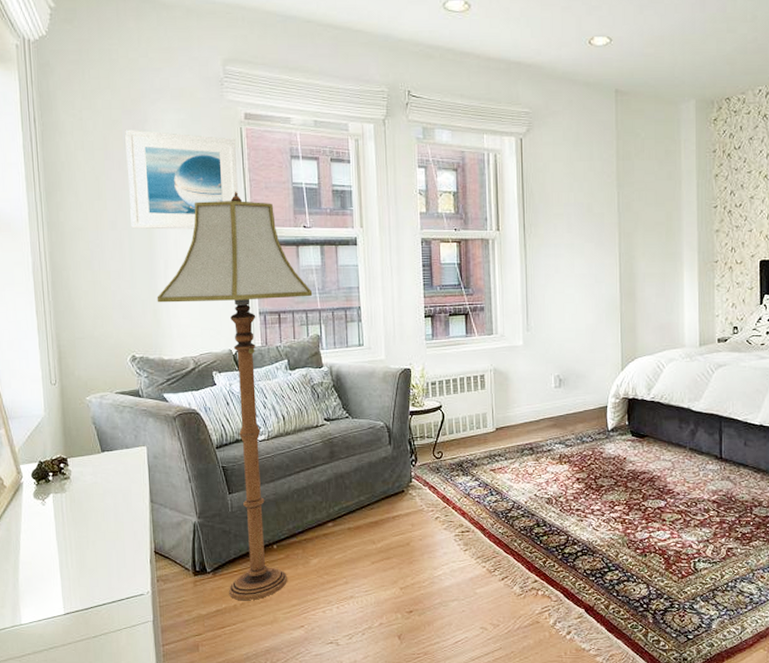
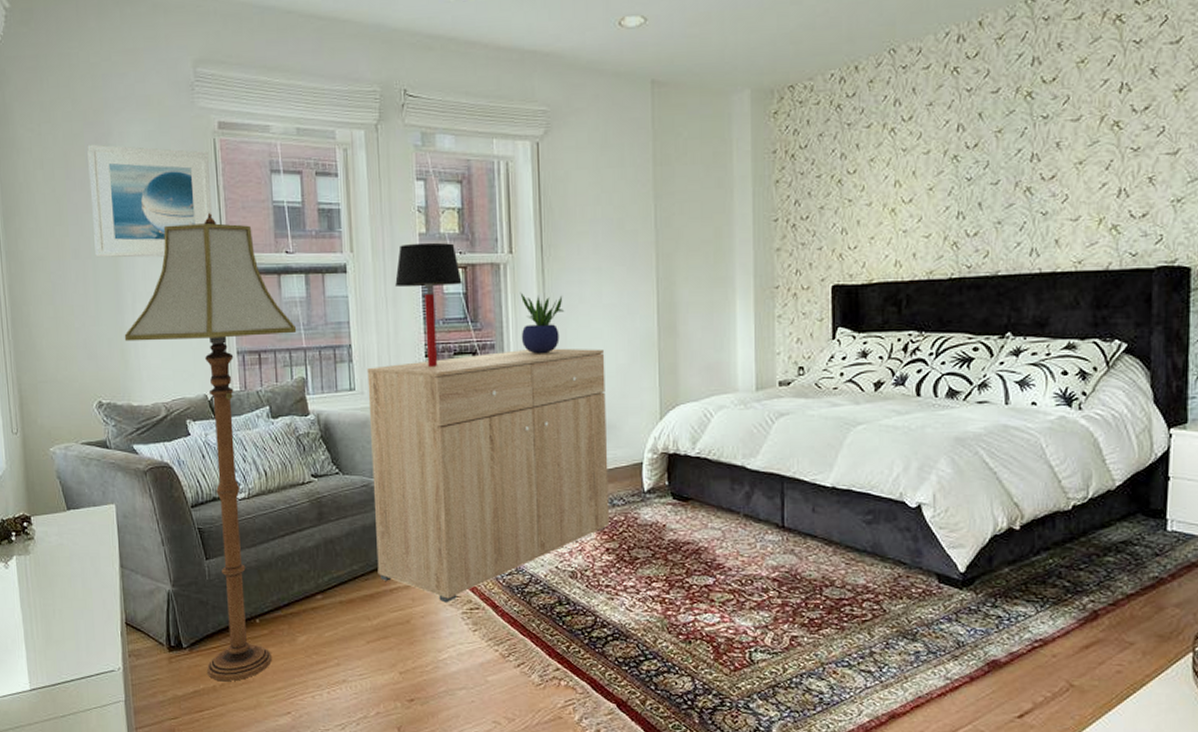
dresser: none [374,310,579,527] -> present [367,348,609,603]
table lamp: none [399,220,457,327] -> present [395,242,462,368]
potted plant: none [505,263,543,316] -> present [520,292,565,354]

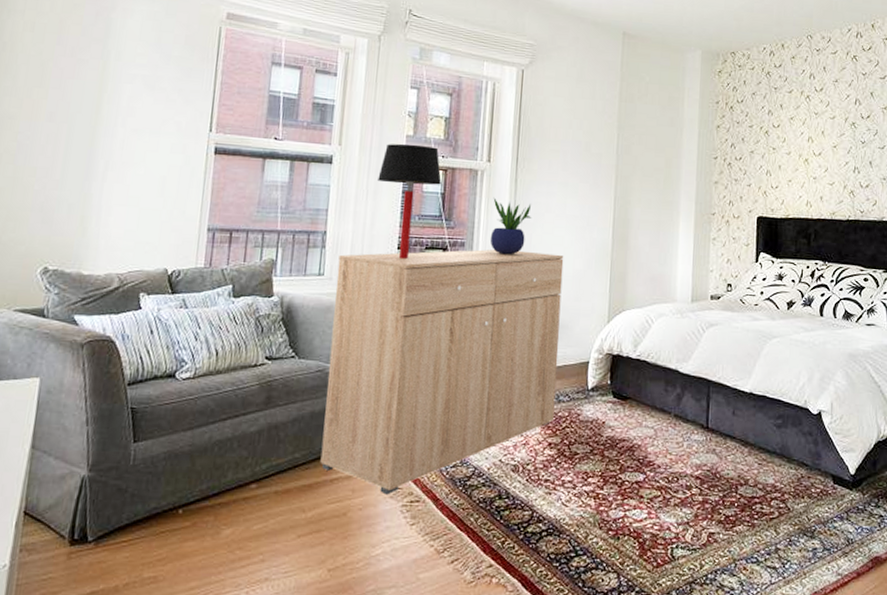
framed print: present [87,144,213,258] -> none [73,15,212,130]
floor lamp: present [124,213,297,682] -> none [87,94,274,581]

